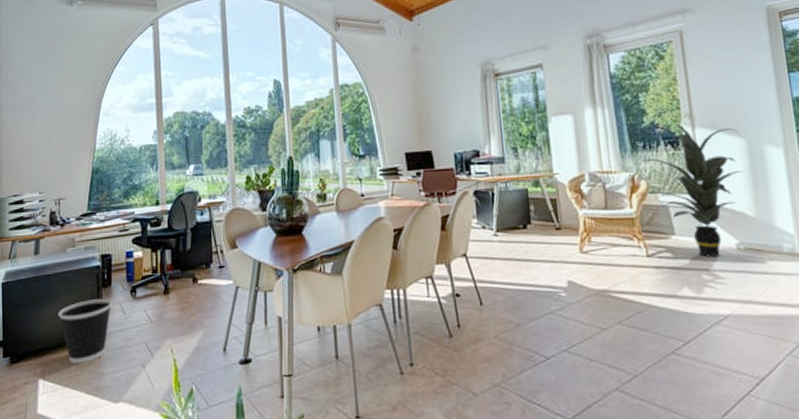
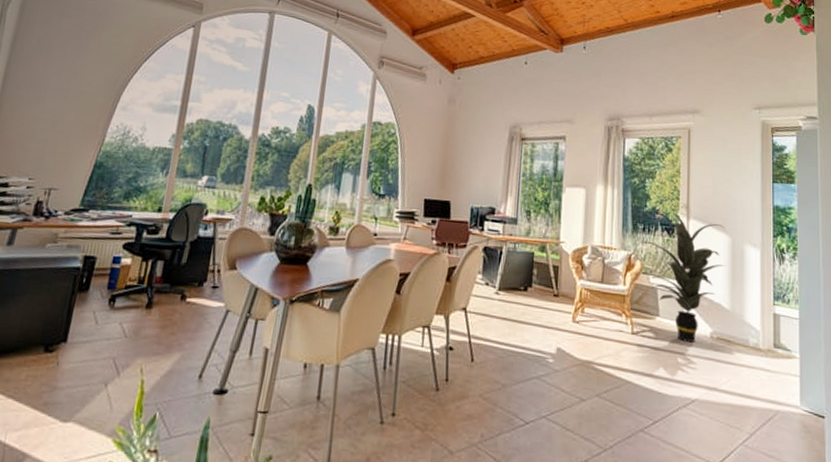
wastebasket: present [58,299,112,363] -> none [19,303,86,373]

